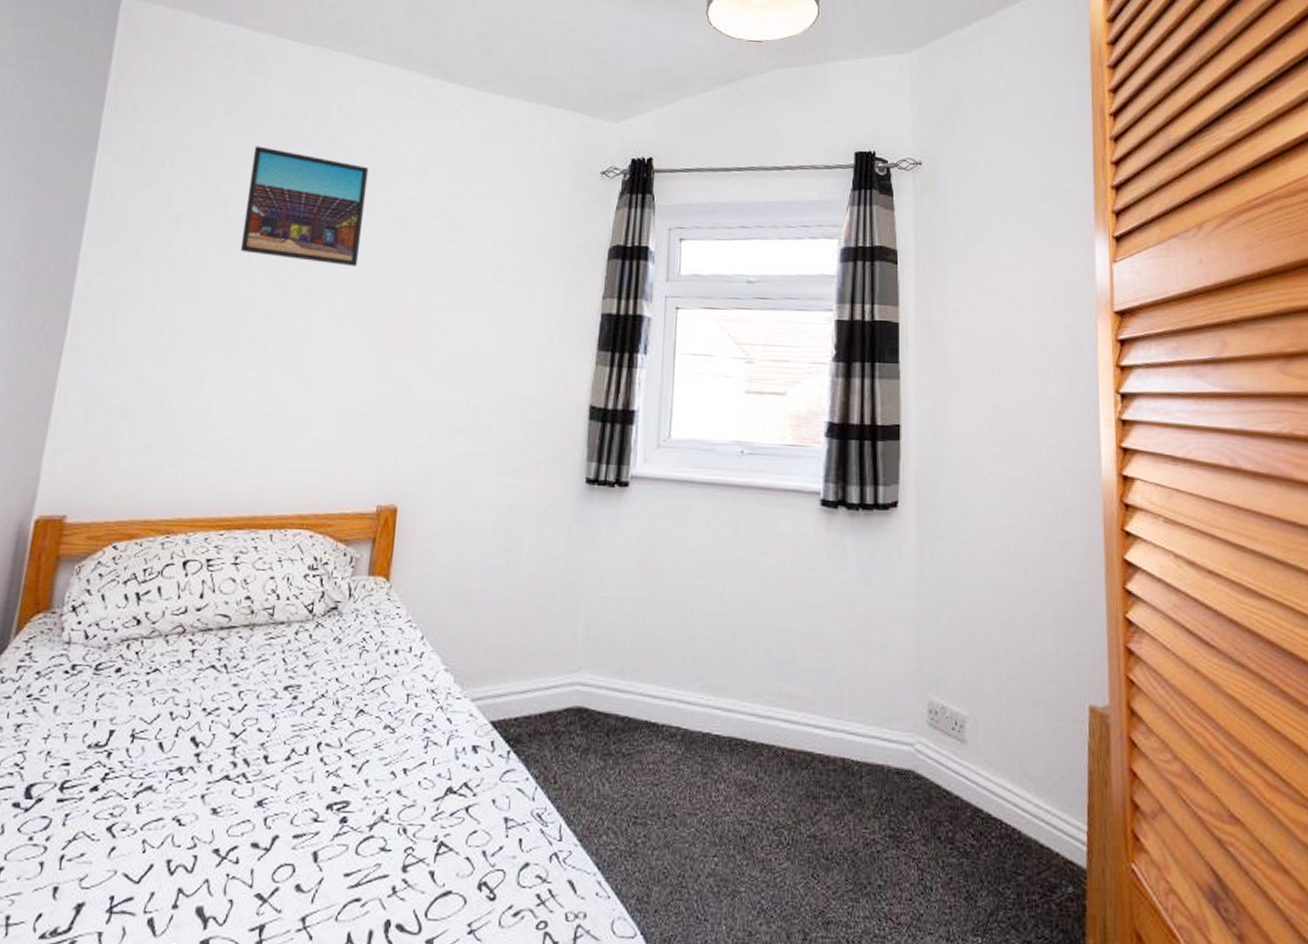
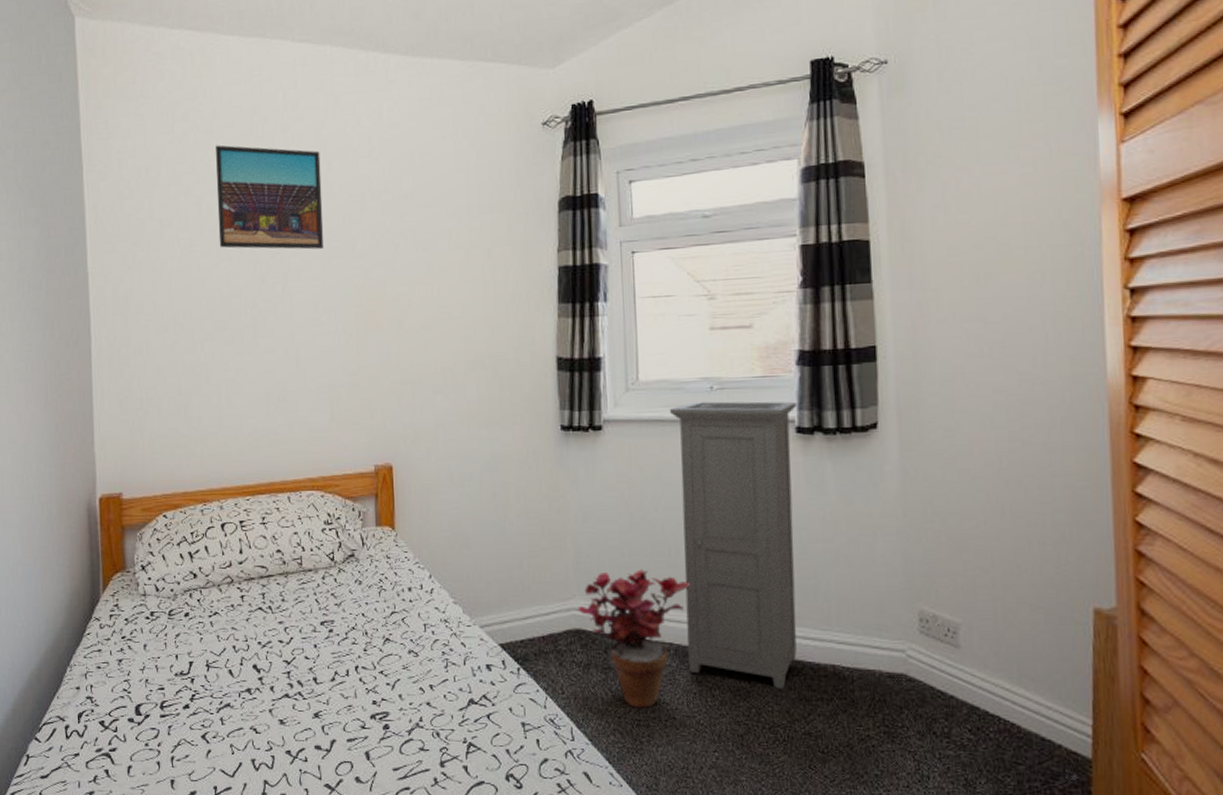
potted plant: none [582,642,705,803] -> present [578,569,691,708]
cabinet: none [694,465,823,784] -> present [669,401,797,689]

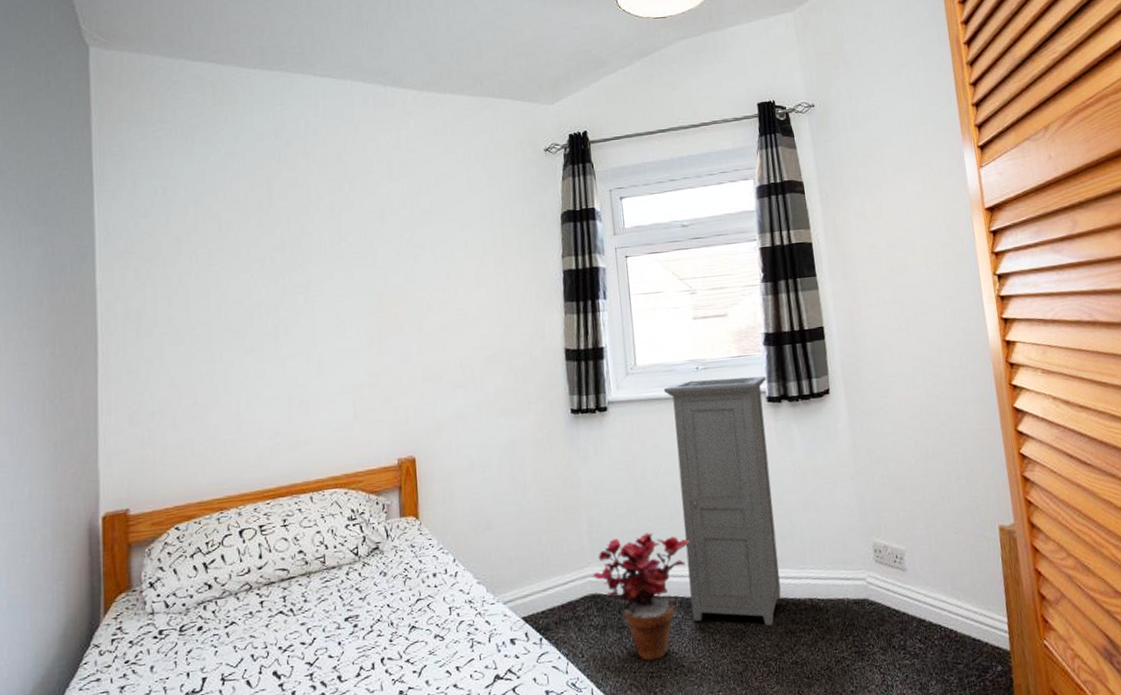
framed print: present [216,145,324,250] -> none [236,166,346,262]

